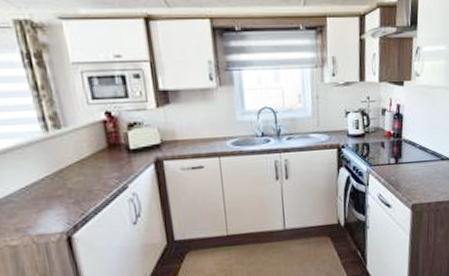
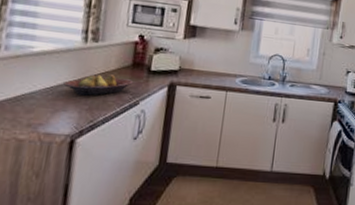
fruit bowl: none [38,161,115,190] -> present [63,74,134,96]

